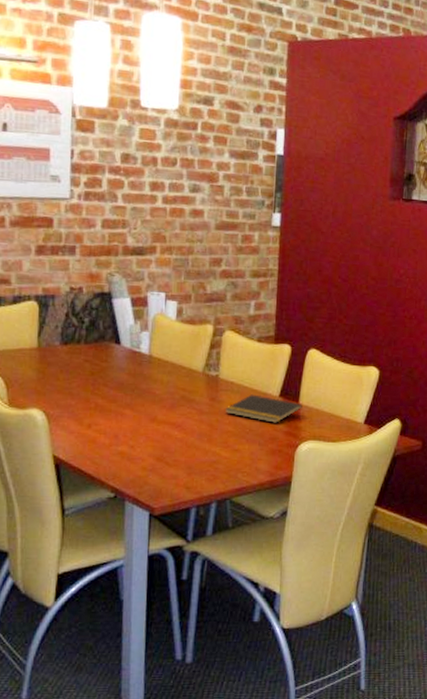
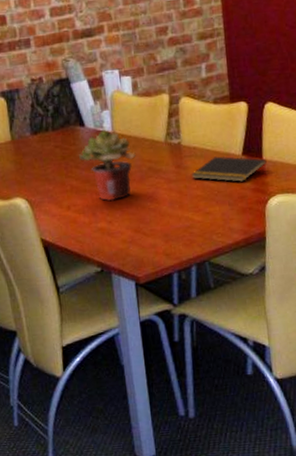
potted plant: none [108,351,170,426] -> present [78,130,136,201]

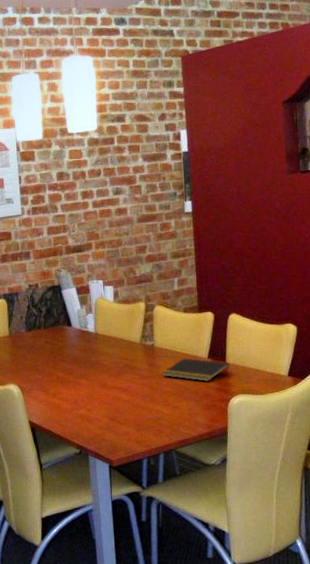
potted plant: present [78,130,136,201] -> none [65,330,114,392]

